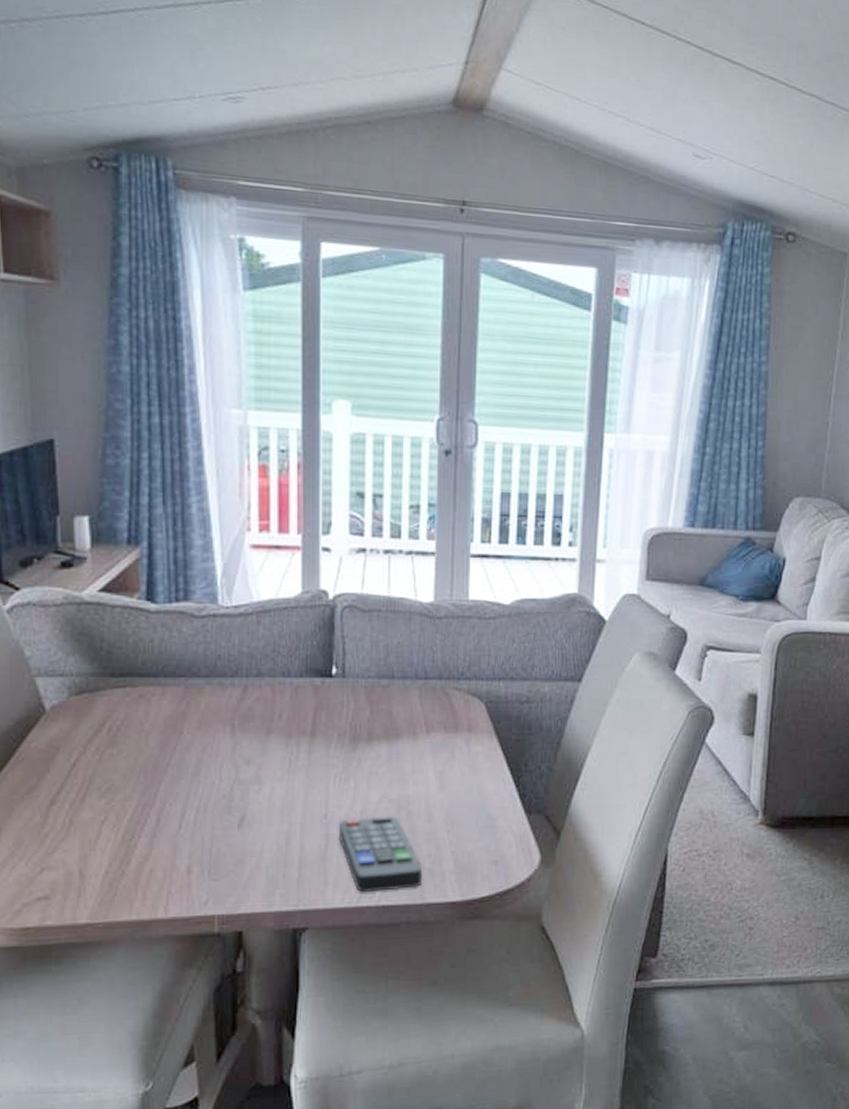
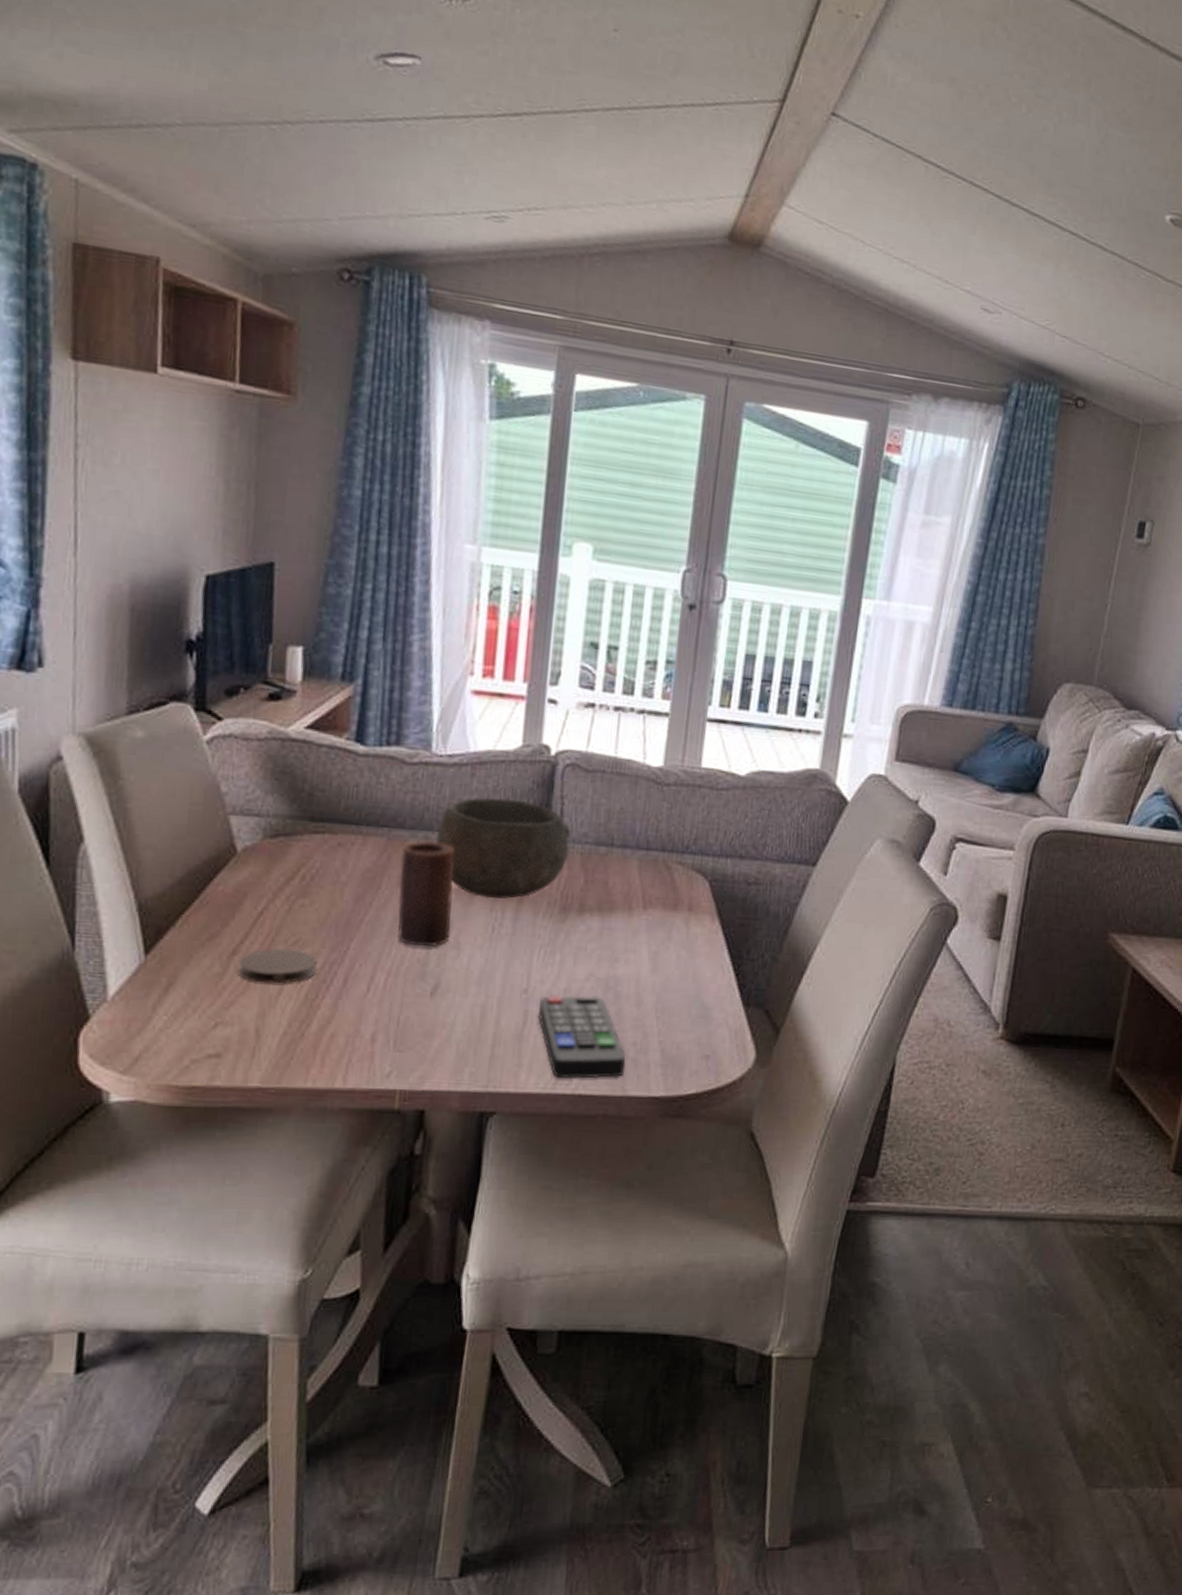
coaster: none [57,796,130,829] -> present [237,949,317,984]
candle: none [199,687,251,784] -> present [397,841,455,948]
bowl: none [230,642,353,735] -> present [436,798,570,899]

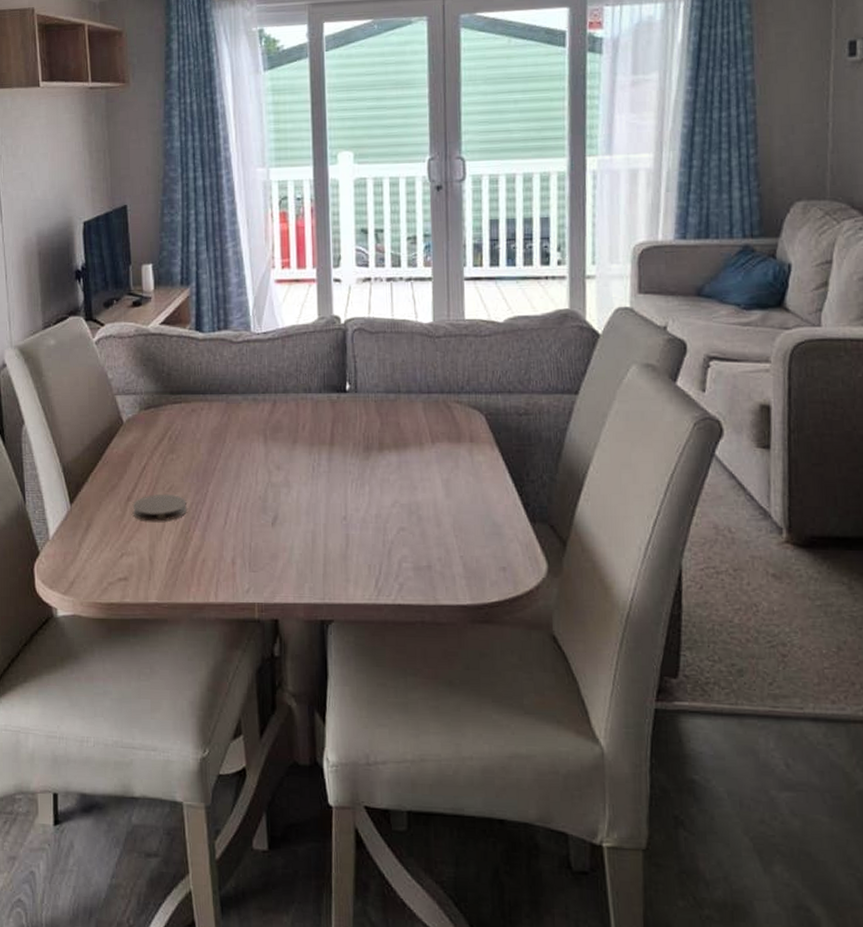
candle: present [397,841,455,948] -> none [238,402,281,487]
bowl: present [436,798,570,899] -> none [262,362,365,444]
remote control: present [538,995,626,1079] -> none [356,519,435,591]

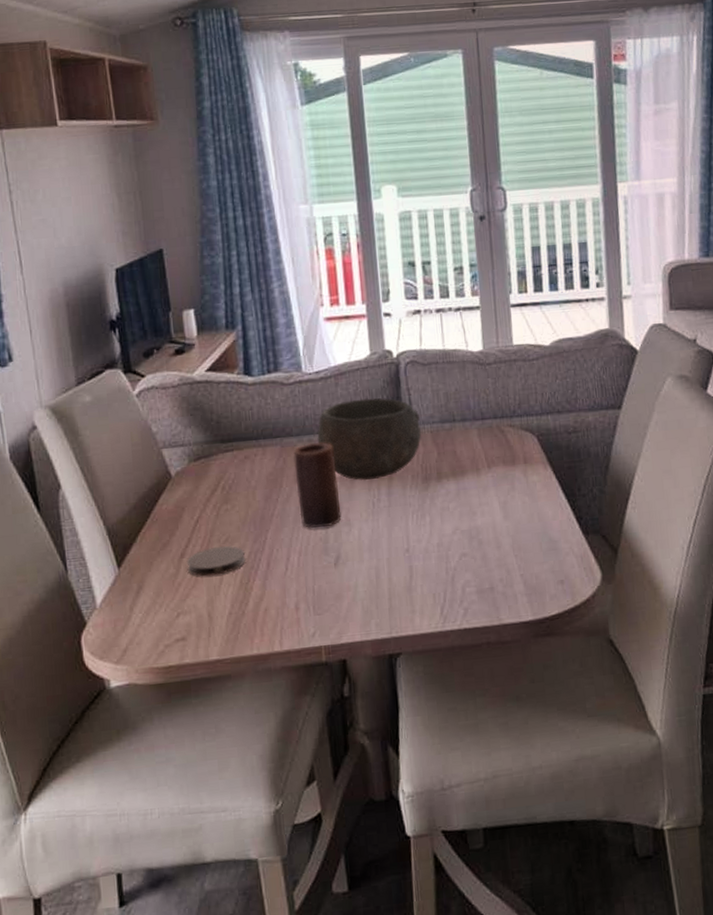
candle: none [238,402,281,487] -> present [293,442,342,528]
bowl: none [262,362,365,444] -> present [317,398,421,481]

